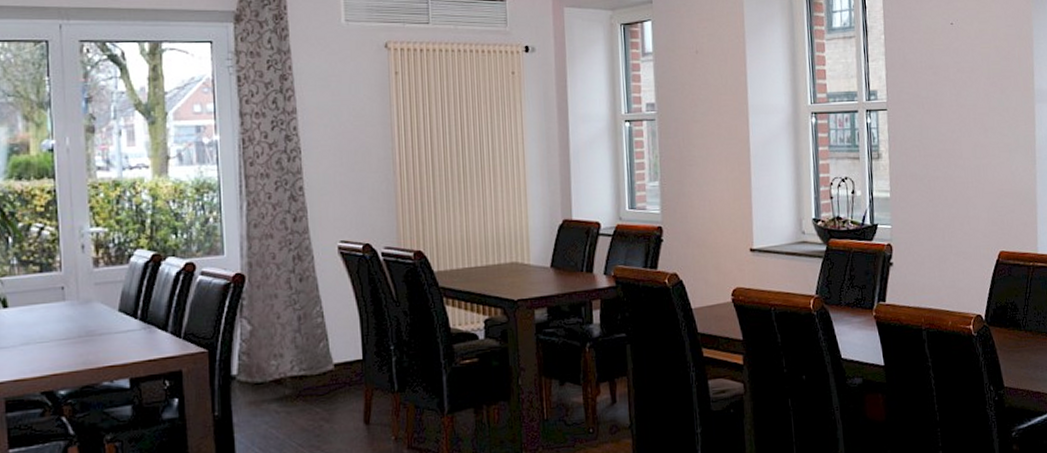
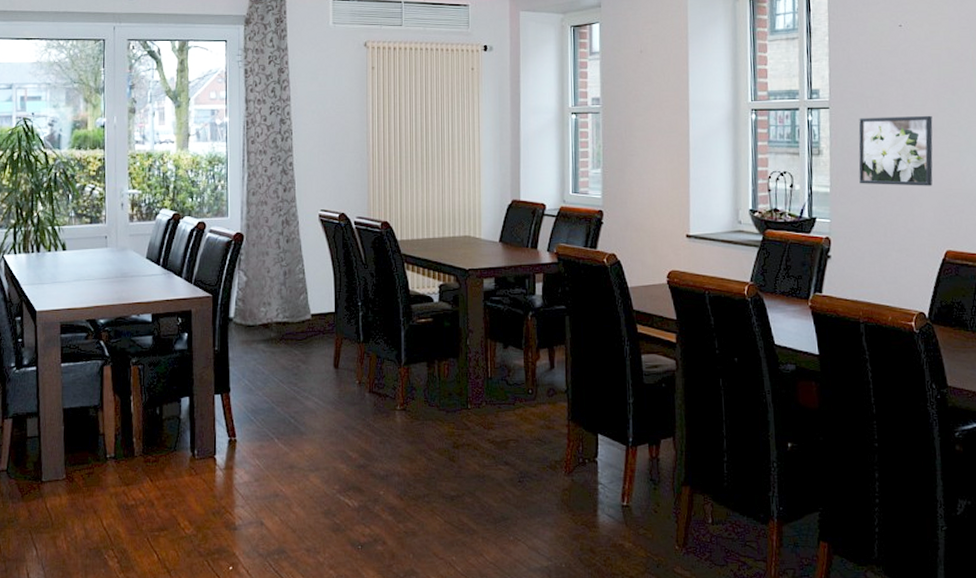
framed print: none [915,115,986,188] -> present [858,115,933,186]

